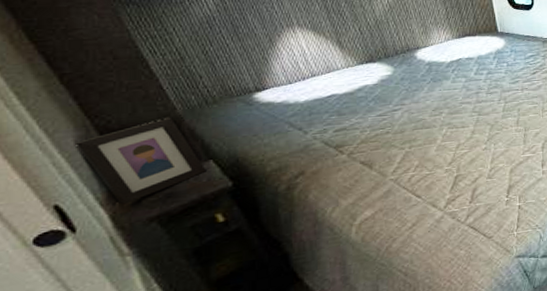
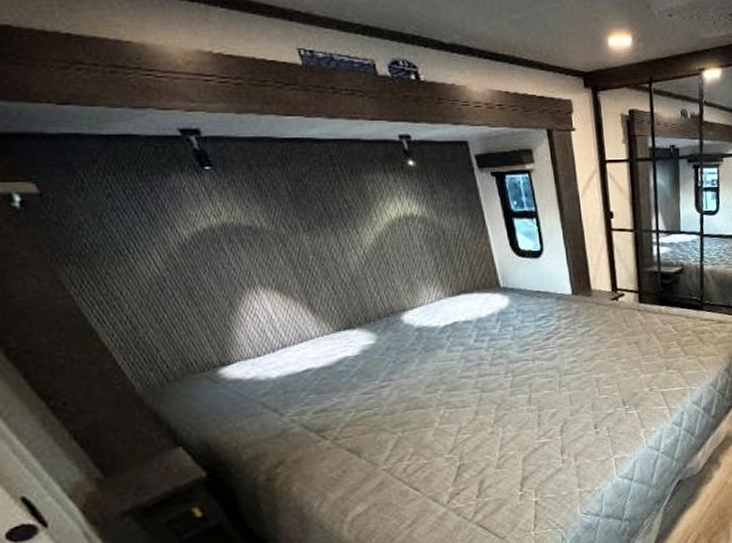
picture frame: present [74,117,206,205] -> none [31,397,177,497]

